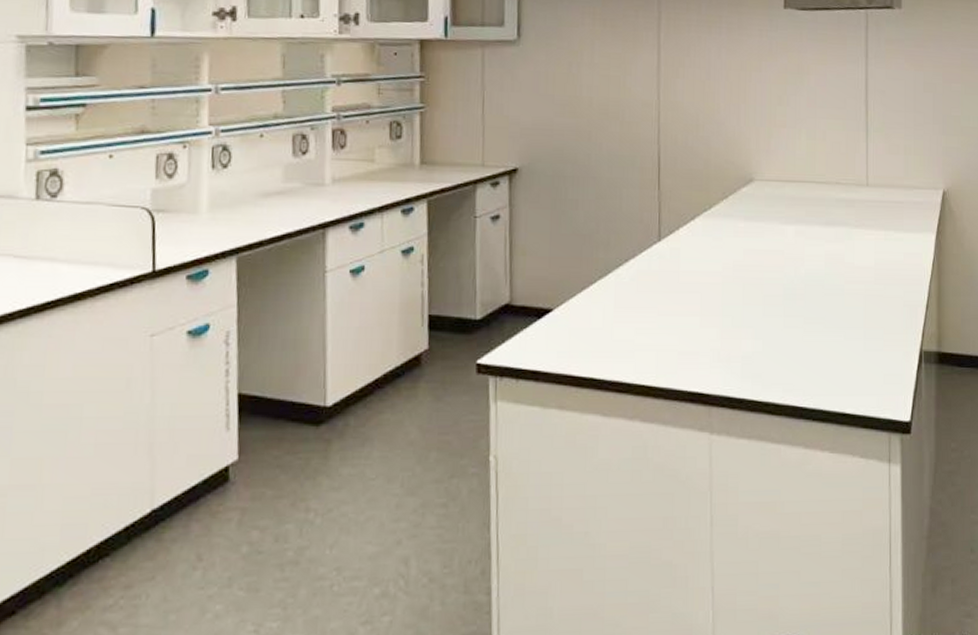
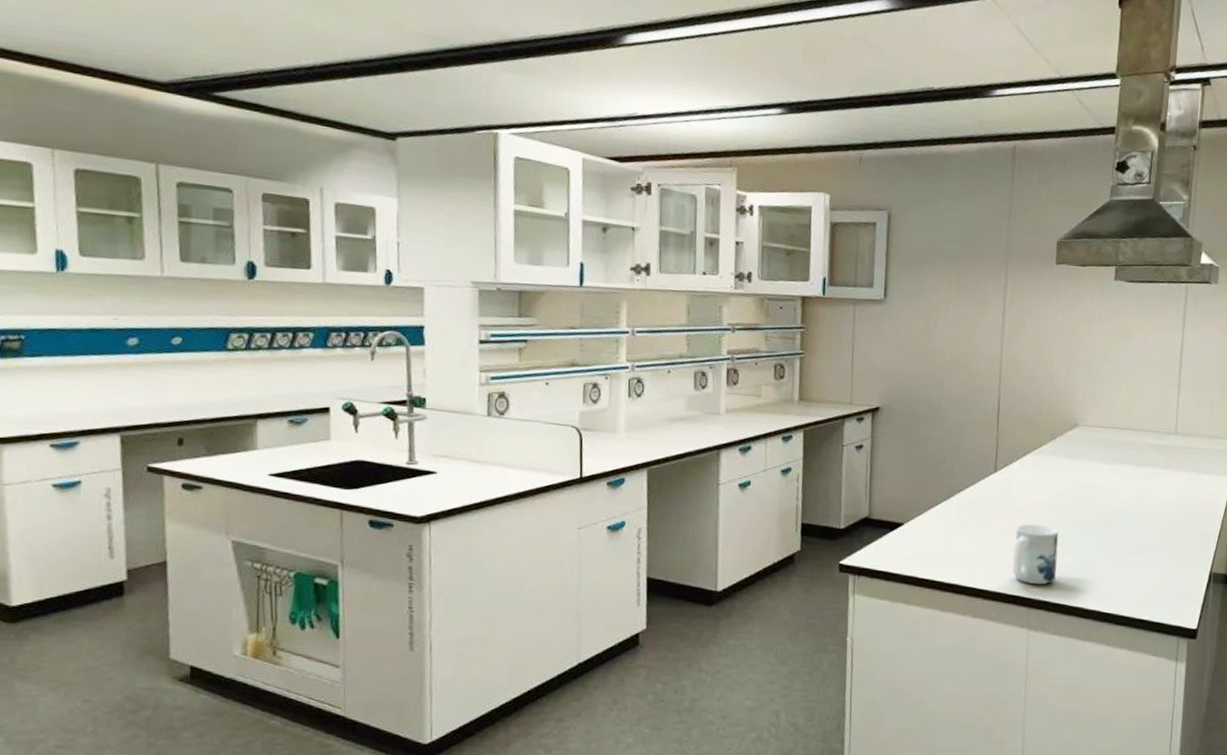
mug: none [686,302,739,377] -> present [1012,524,1059,585]

